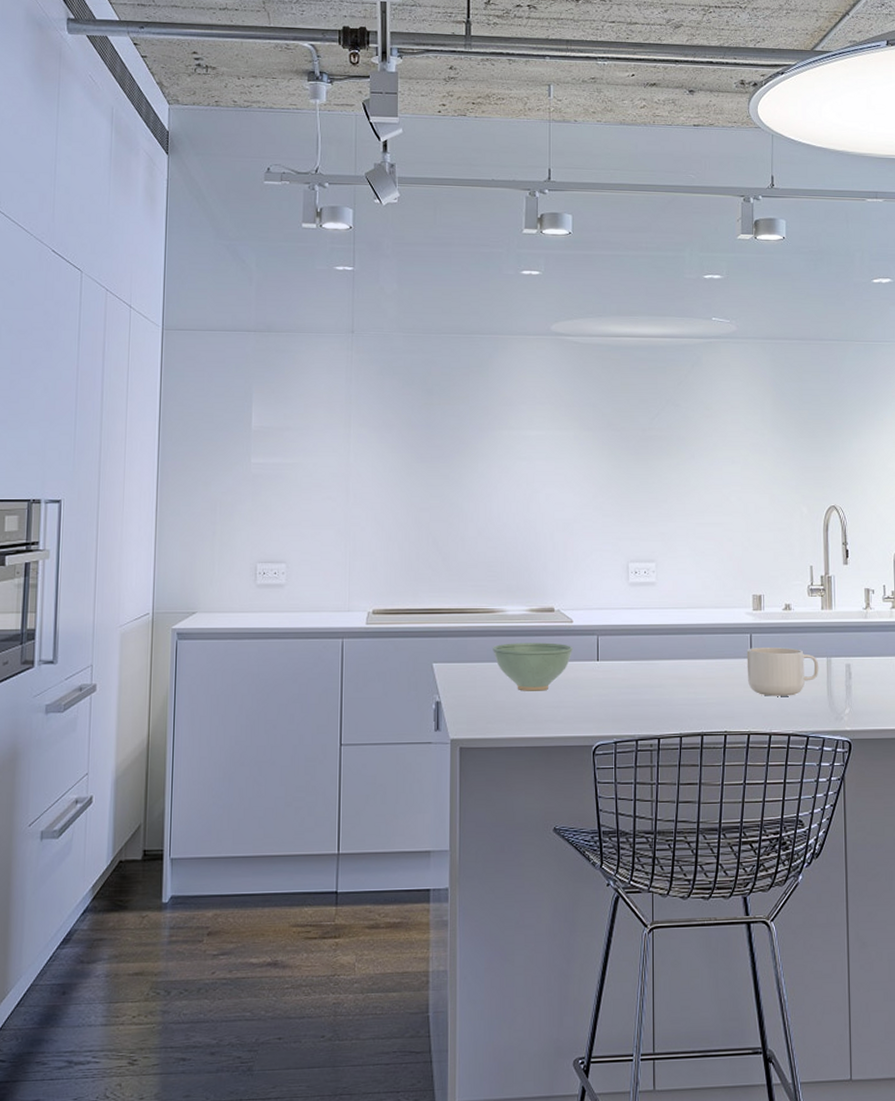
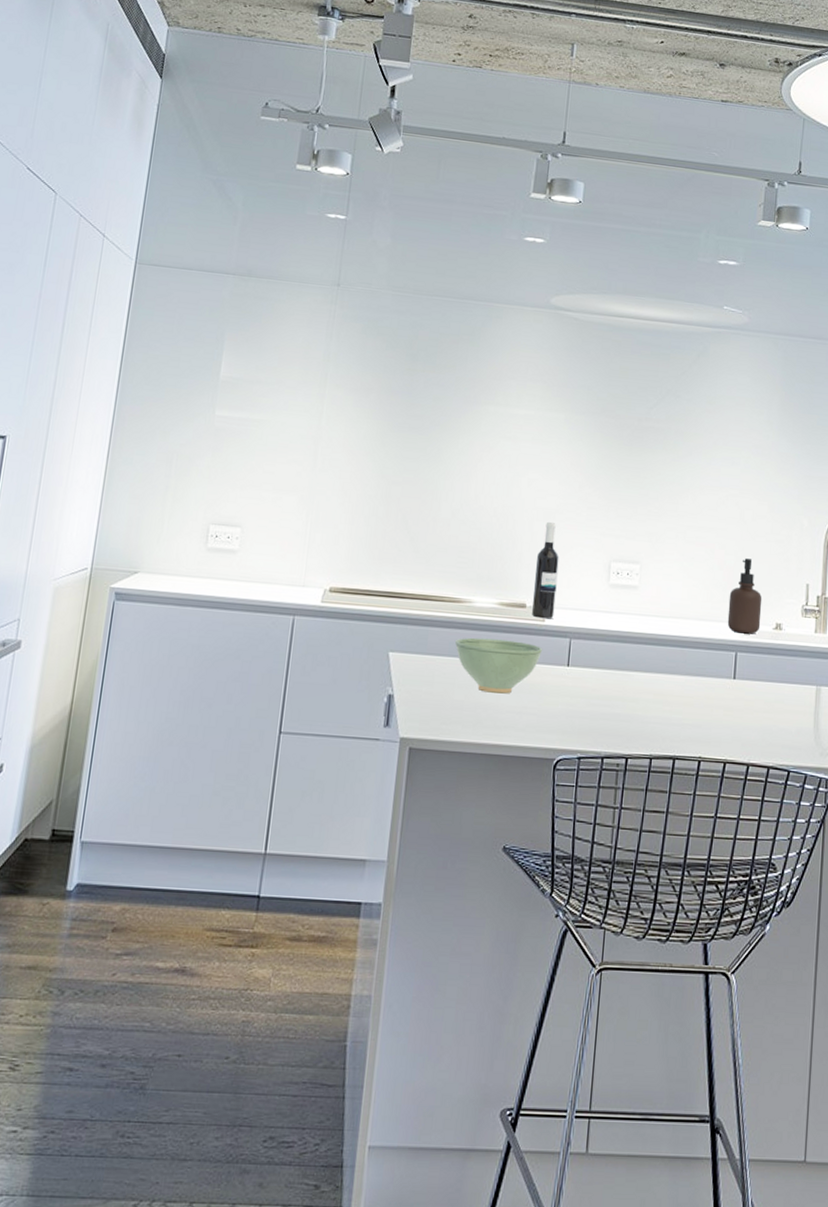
wine bottle: none [559,531,581,620] -> present [531,521,559,619]
soap dispenser: none [740,548,771,616] -> present [727,558,763,634]
cup: present [746,646,819,696] -> none [728,667,807,725]

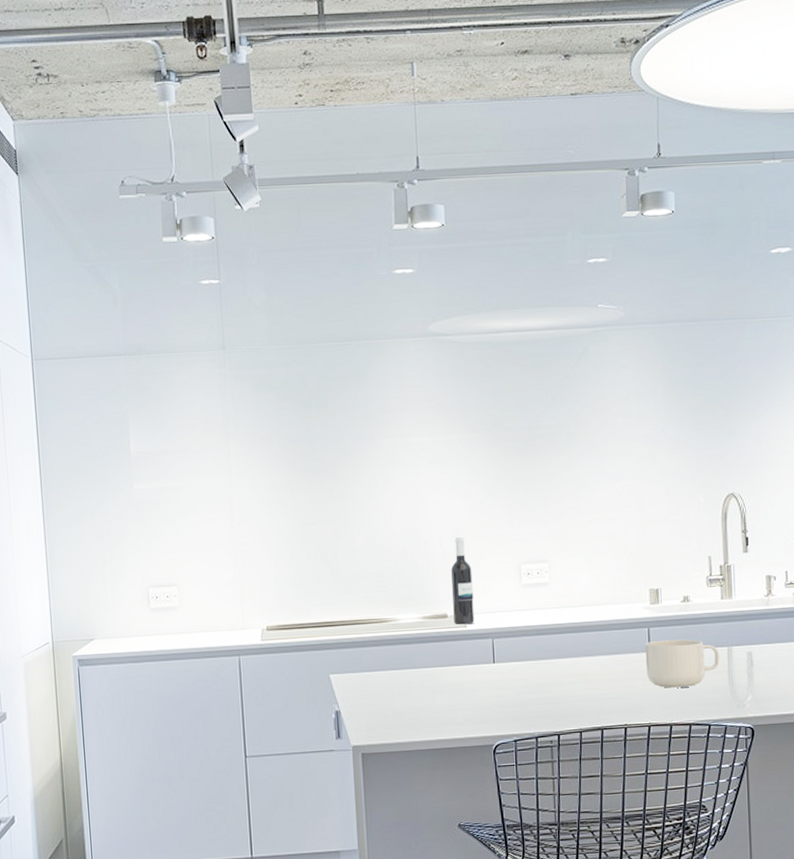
bowl: present [454,637,543,694] -> none [387,648,469,697]
soap dispenser: present [727,558,763,634] -> none [636,541,669,611]
cup: none [728,667,807,725] -> present [645,639,720,688]

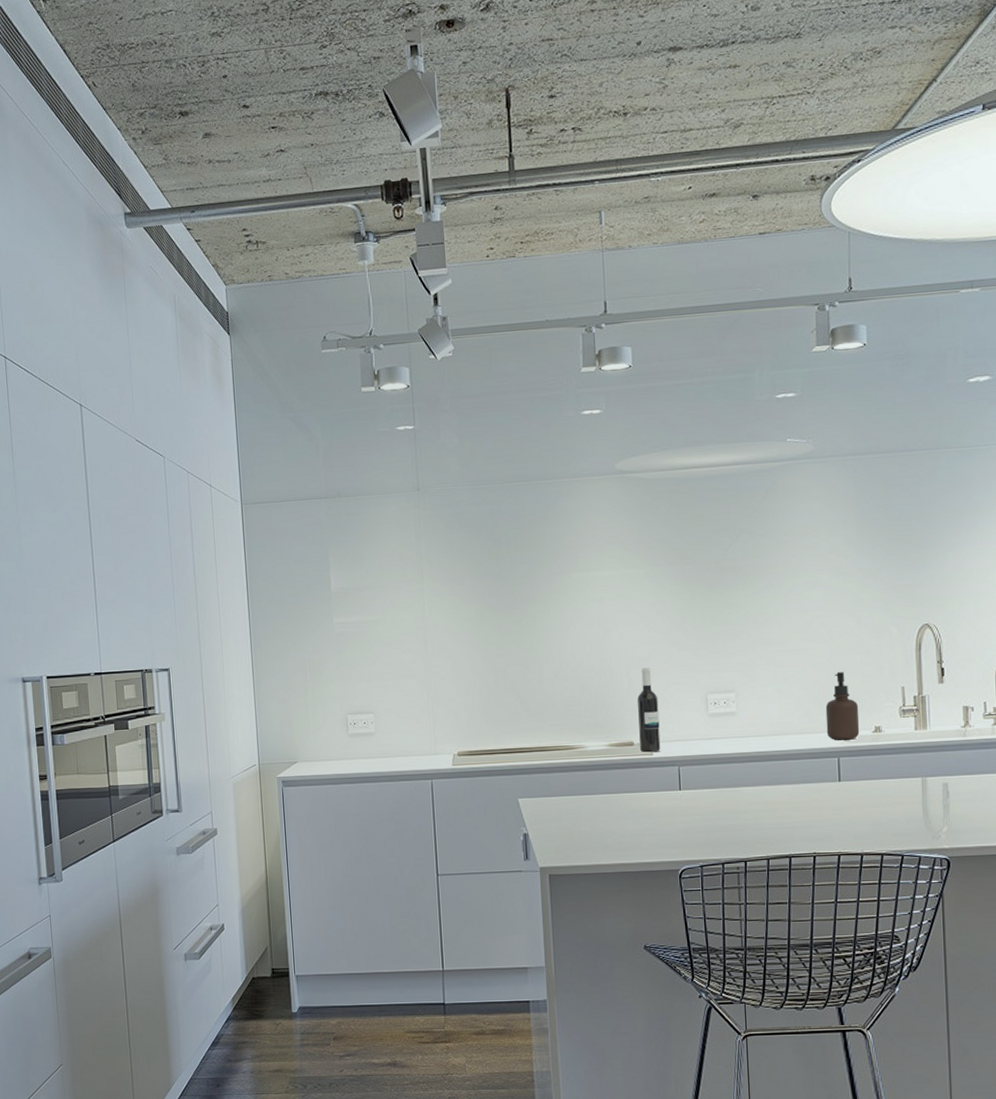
soap dispenser: none [636,541,669,611] -> present [825,672,860,740]
cup: present [645,639,720,688] -> none [834,769,914,818]

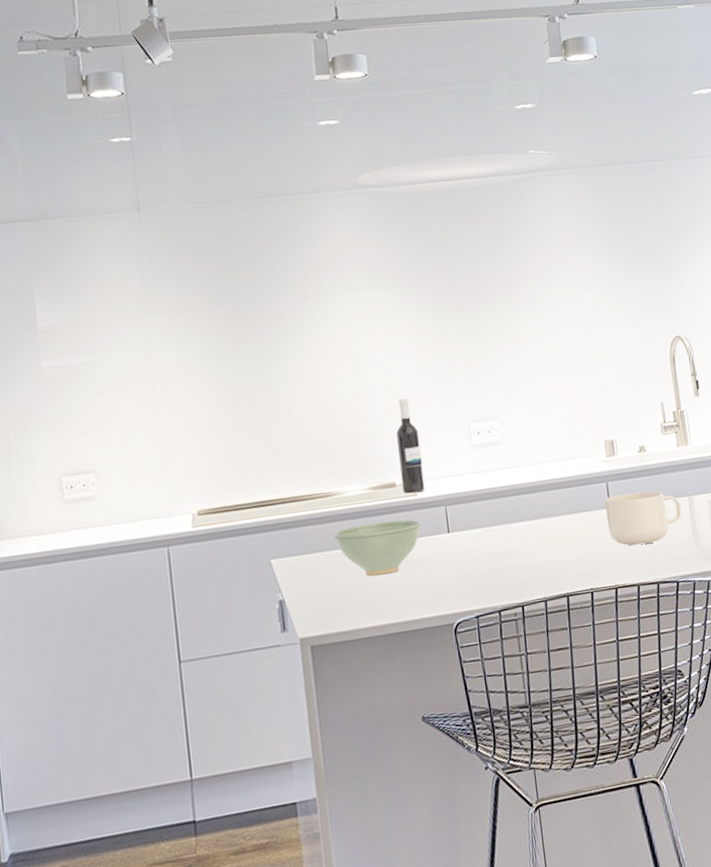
bowl: none [574,775,655,821] -> present [333,519,421,576]
soap dispenser: present [825,672,860,740] -> none [589,390,625,464]
cup: none [834,769,914,818] -> present [604,491,682,545]

